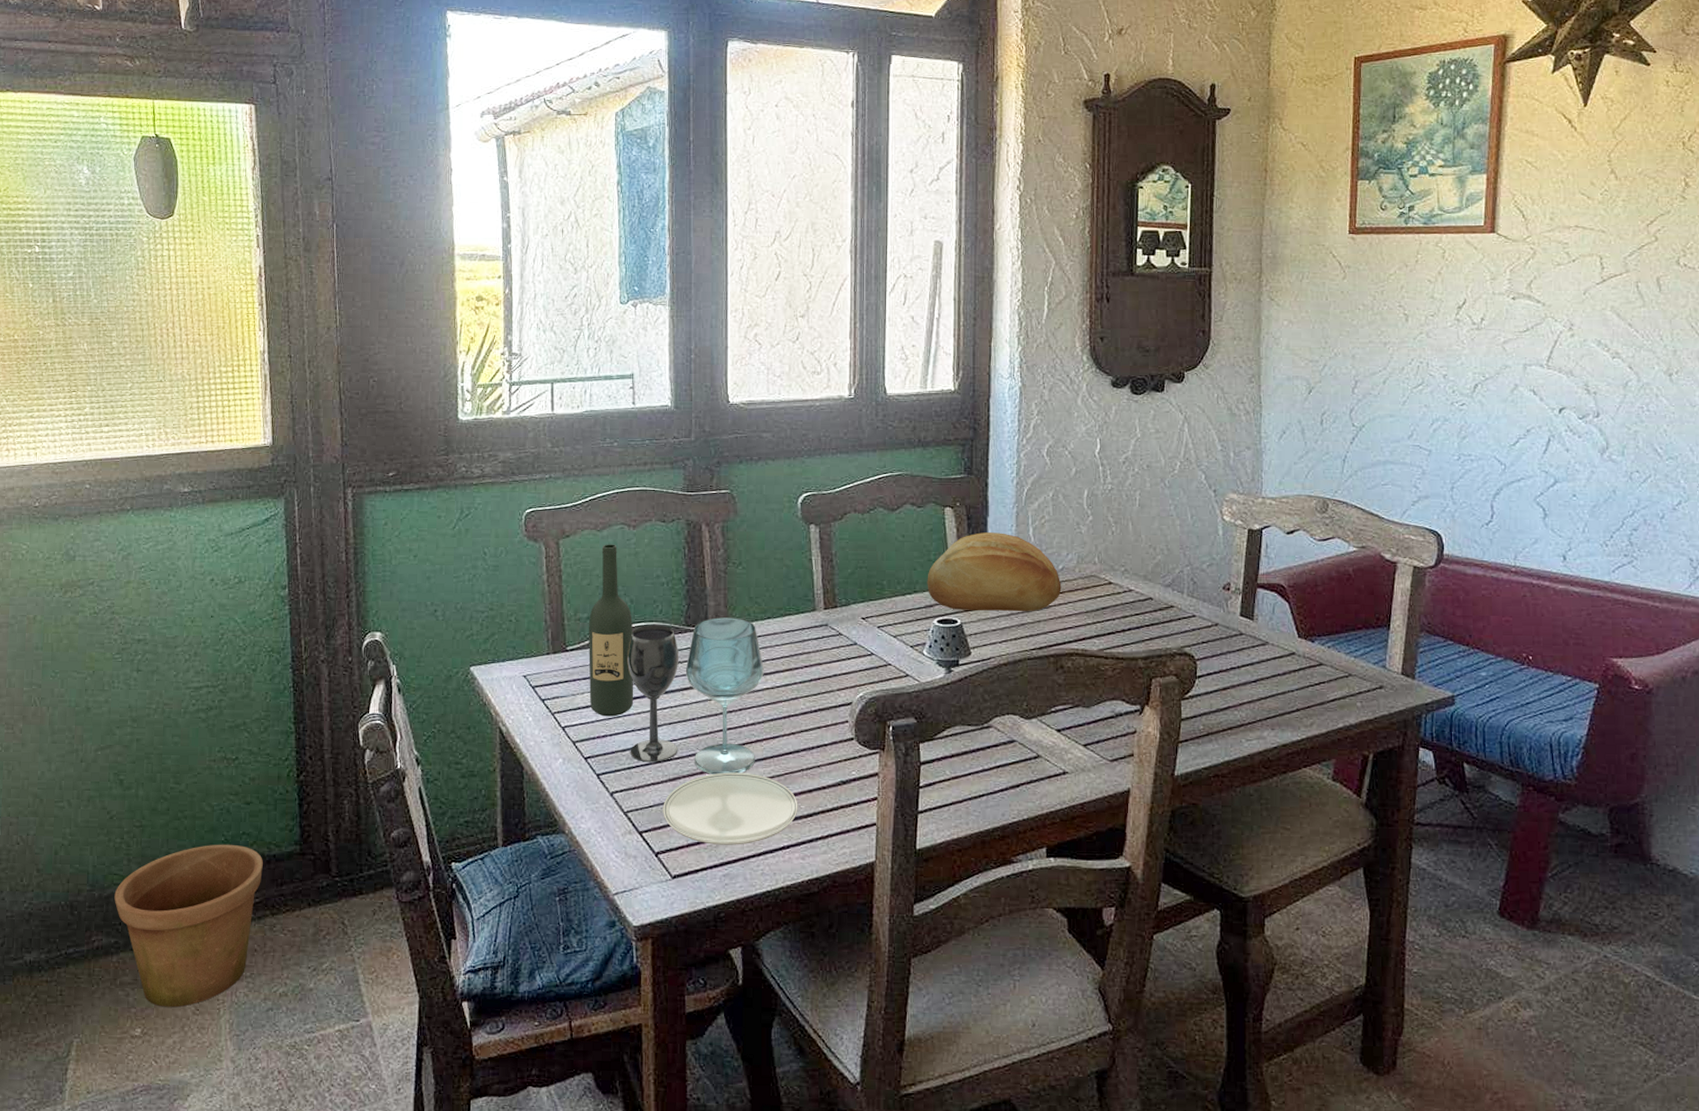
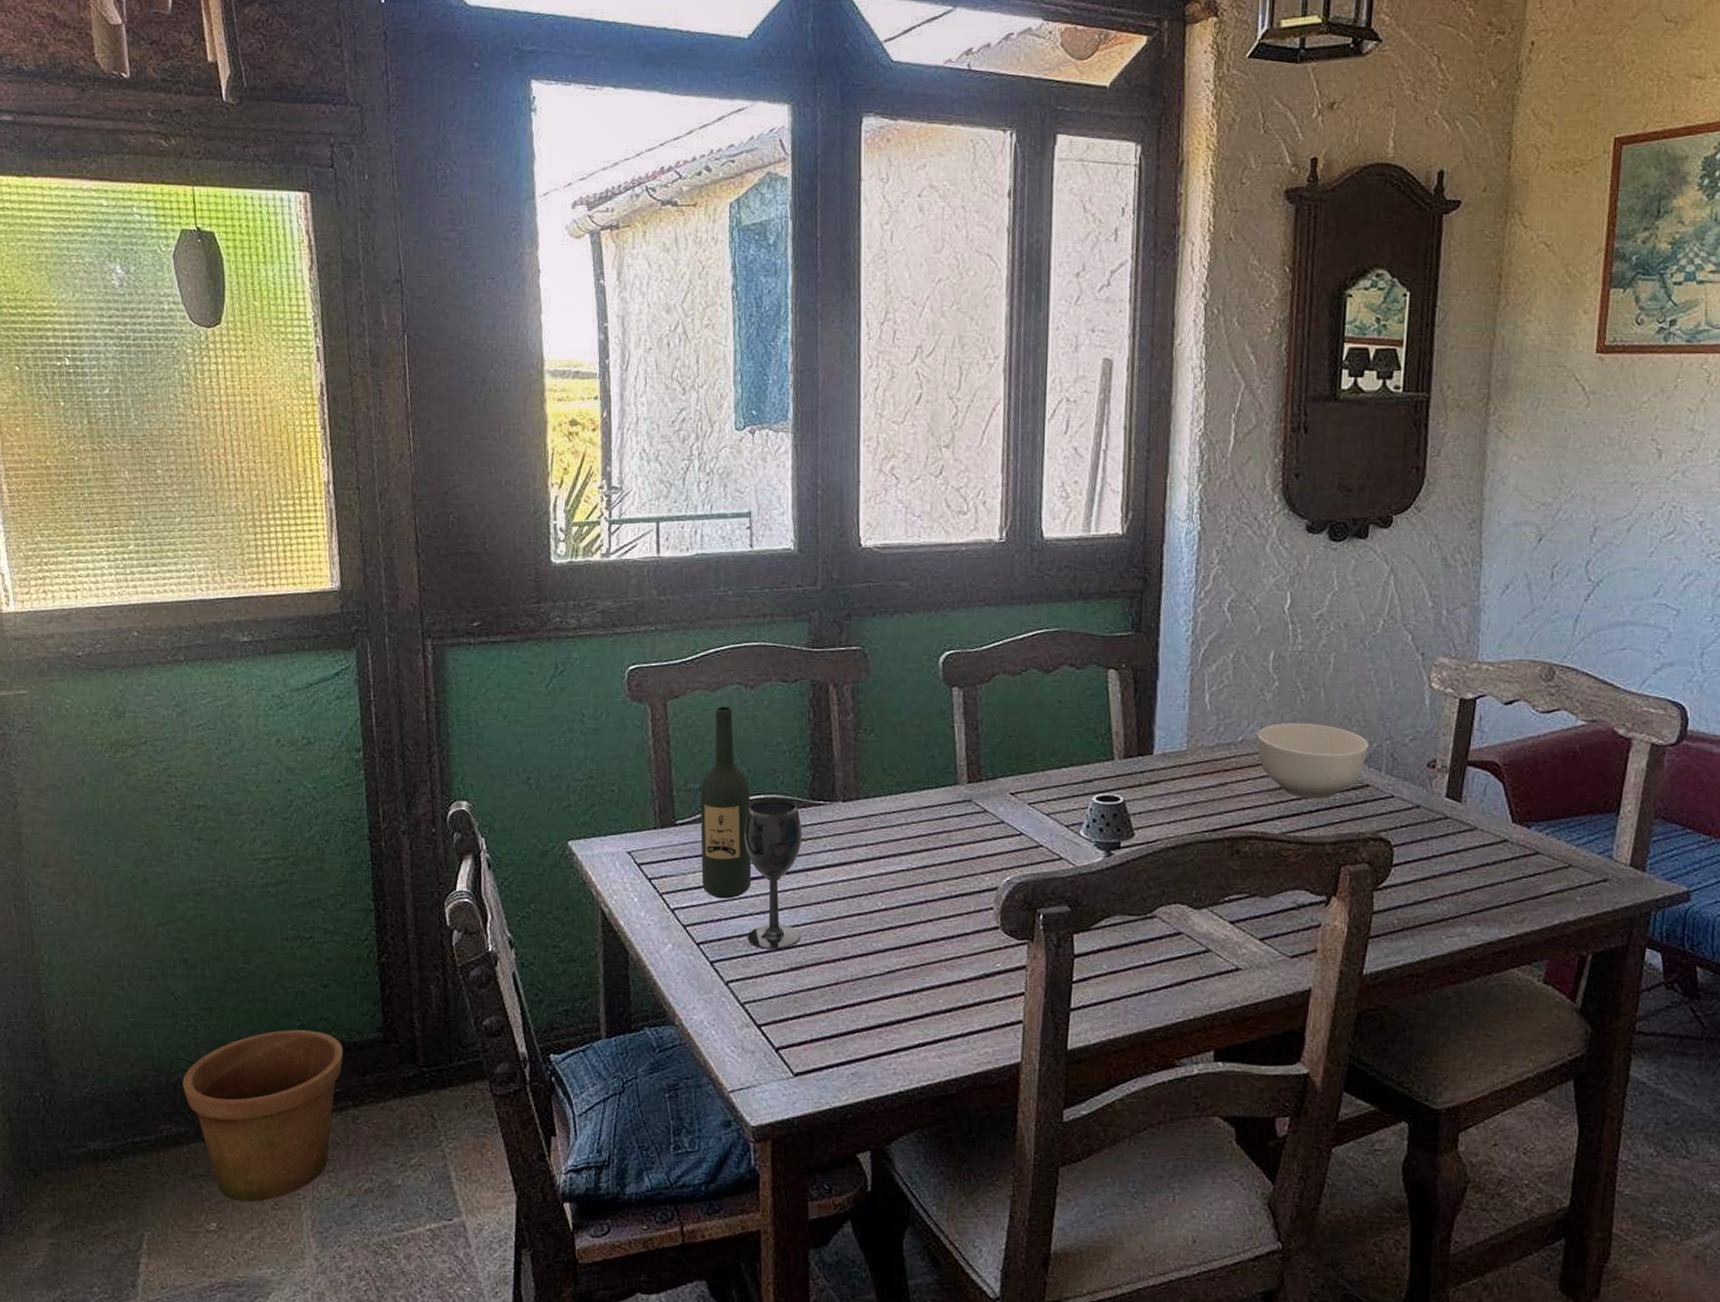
plate: present [663,772,798,845] -> none [784,962,936,1042]
wine glass: present [685,617,764,775] -> none [809,790,899,964]
bread: present [927,532,1062,612] -> none [1085,698,1241,789]
bowl: none [1076,551,1173,619] -> present [1258,722,1370,799]

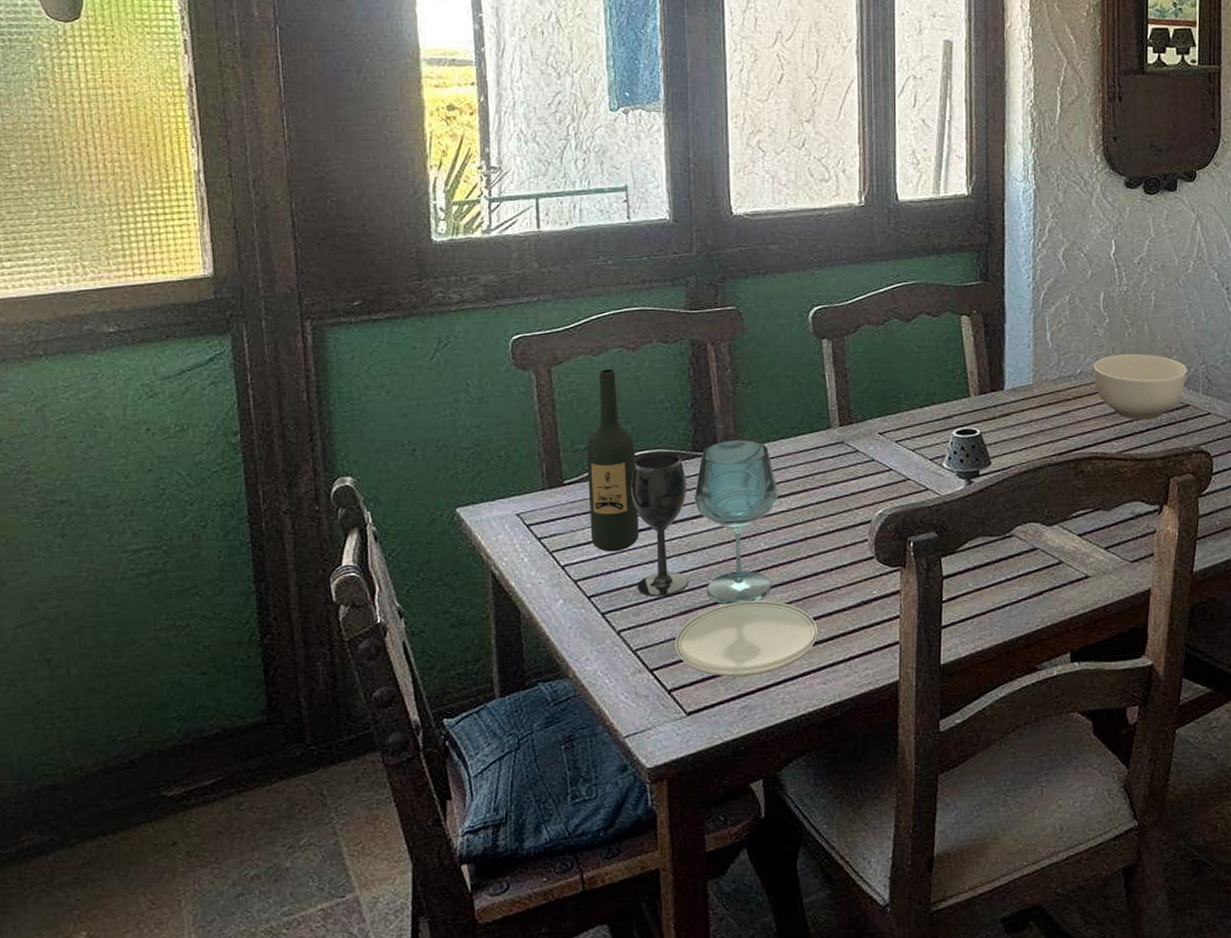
flower pot: present [182,1029,343,1202] -> none [46,720,225,905]
plate: none [784,962,936,1042] -> present [674,600,818,677]
wine glass: none [809,790,899,964] -> present [694,440,778,605]

